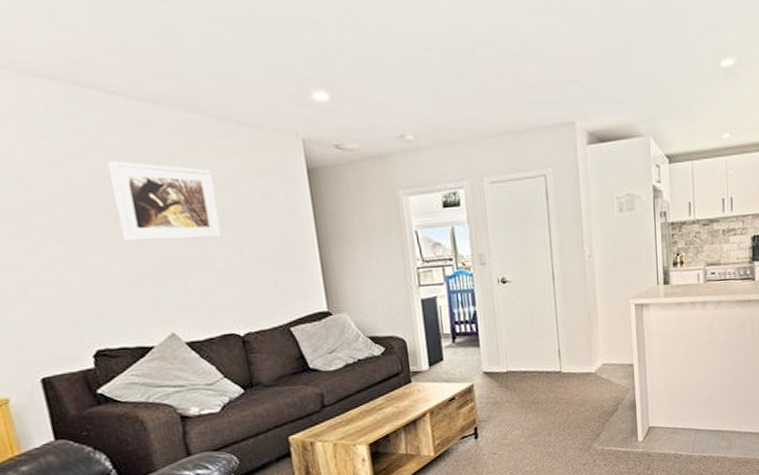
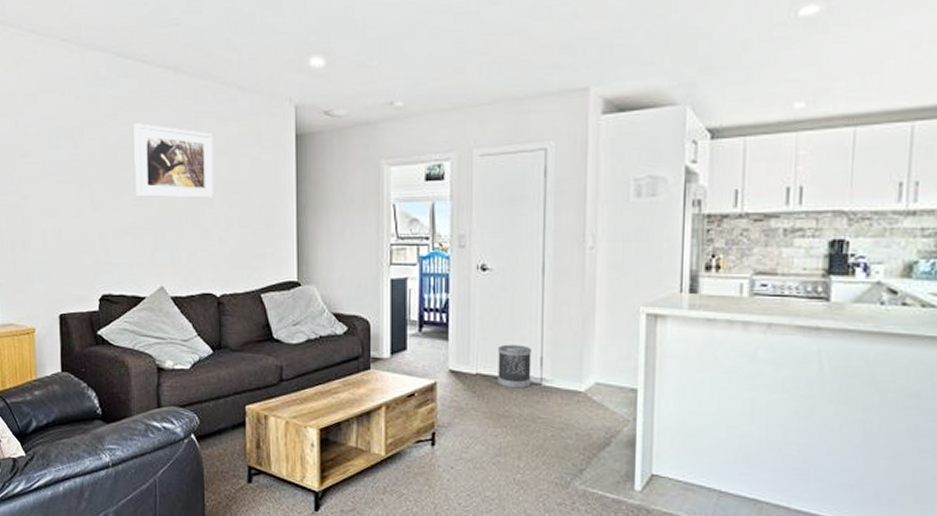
wastebasket: none [523,342,553,380] -> present [498,344,532,389]

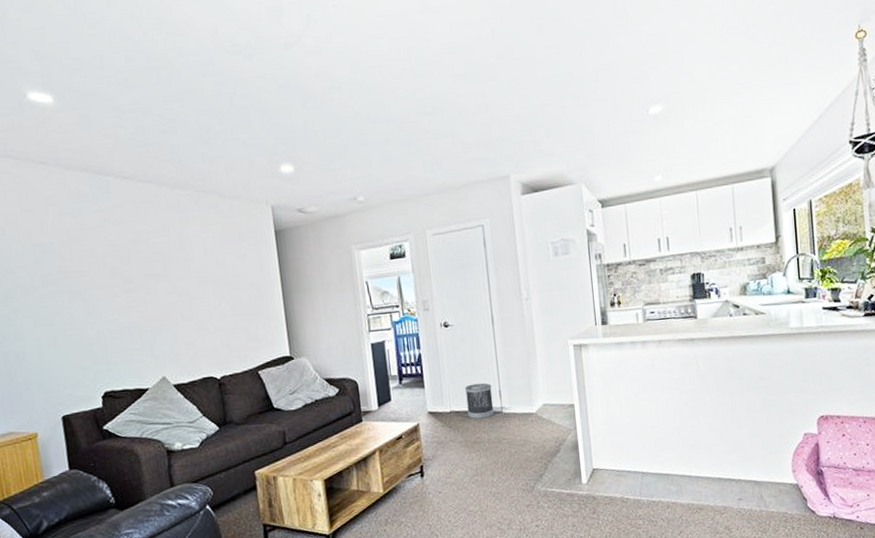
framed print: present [134,123,214,200] -> none [120,232,205,299]

